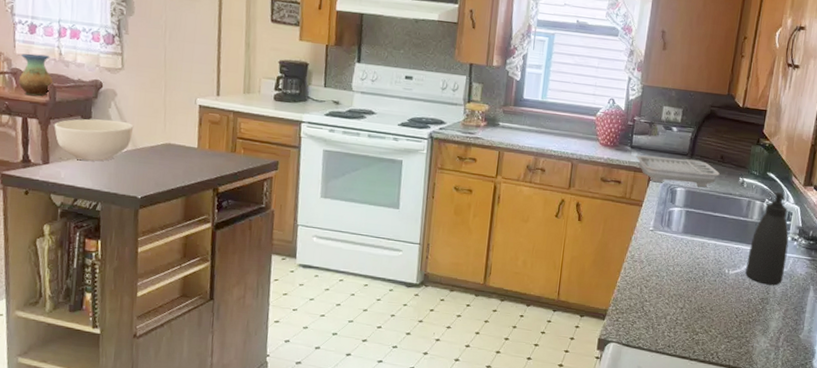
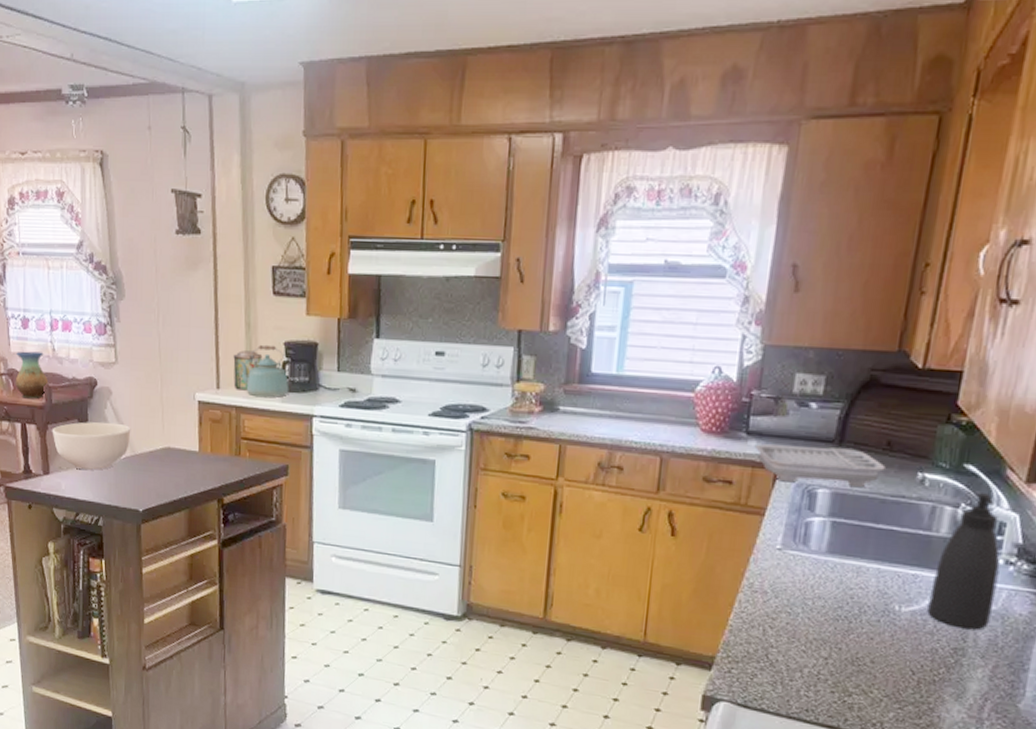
canister: none [232,65,260,99] -> present [233,350,263,391]
kettle: none [239,62,282,106] -> present [240,344,290,398]

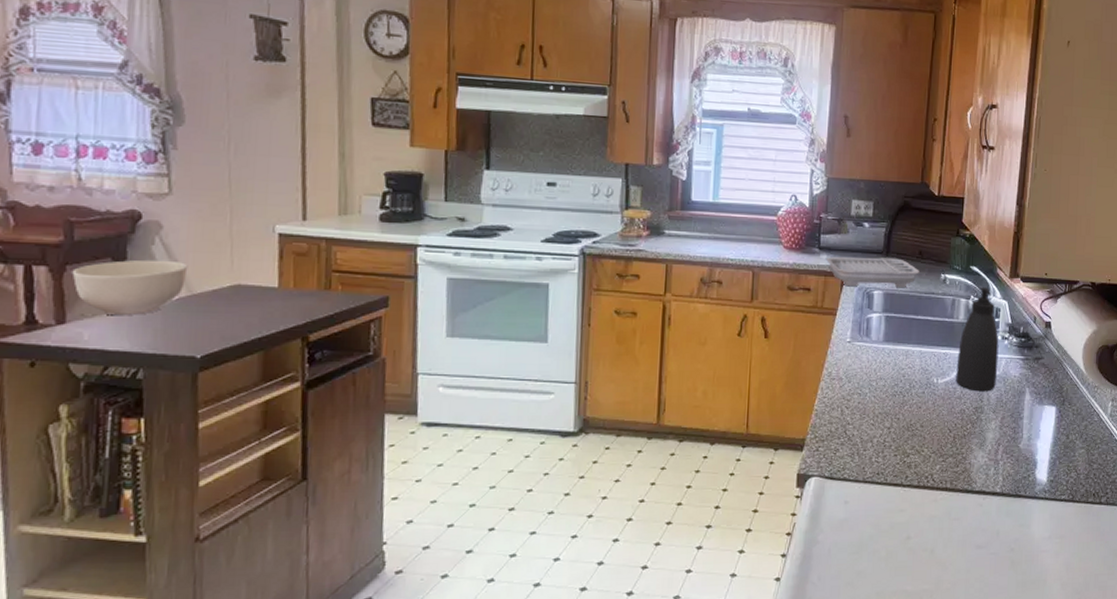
vase: present [15,351,49,399] -> none [17,180,70,236]
canister: present [233,350,263,391] -> none [323,181,359,222]
kettle: present [240,344,290,398] -> none [332,175,391,229]

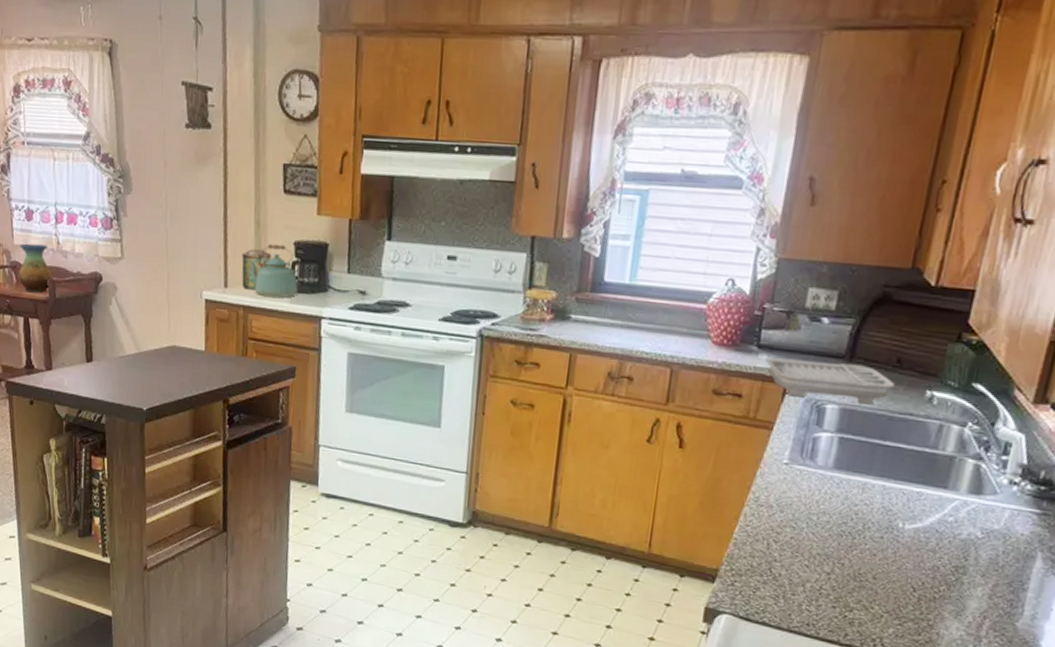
vase: none [17,180,70,236] -> present [18,243,53,293]
bowl: present [71,259,188,315] -> none [55,317,136,367]
canister: none [323,181,359,222] -> present [241,249,272,290]
kettle: none [332,175,391,229] -> present [248,244,299,298]
soap dispenser: present [956,287,999,390] -> none [930,412,1005,548]

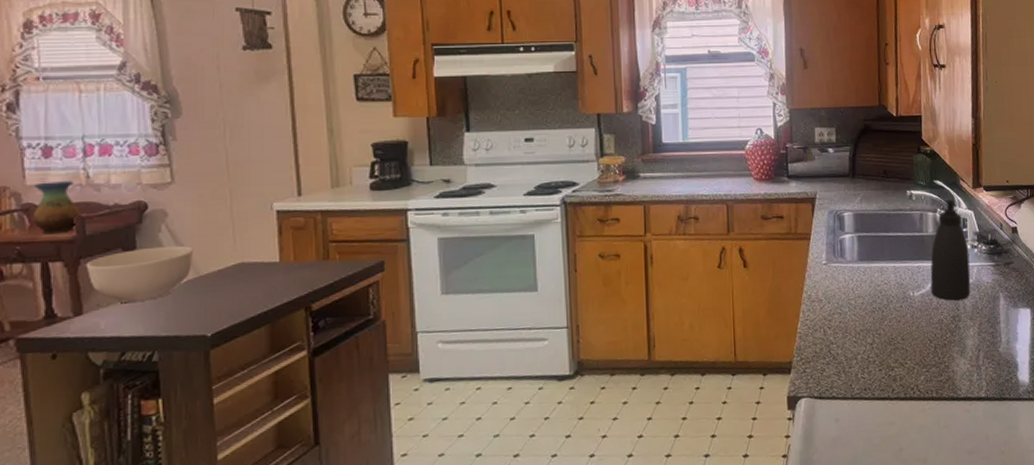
bowl: none [55,317,136,367] -> present [86,245,194,303]
canister: present [241,249,272,290] -> none [316,155,349,195]
kettle: present [248,244,299,298] -> none [324,147,380,199]
dish rack: present [766,358,895,404] -> none [796,179,886,211]
soap dispenser: none [930,412,1005,548] -> present [930,199,971,300]

